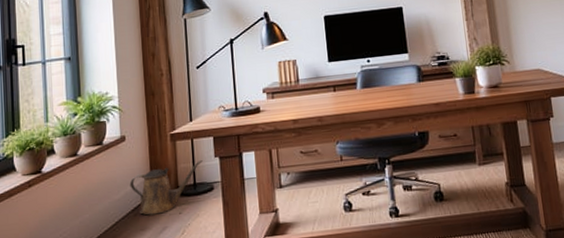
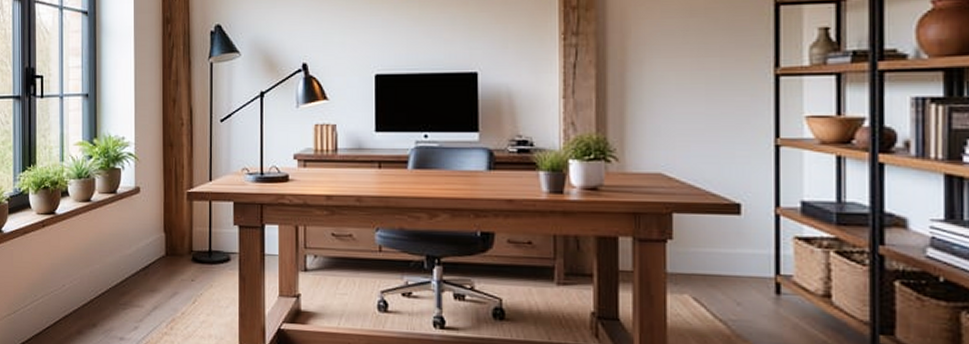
watering can: present [129,160,203,216] -> none [142,226,220,278]

